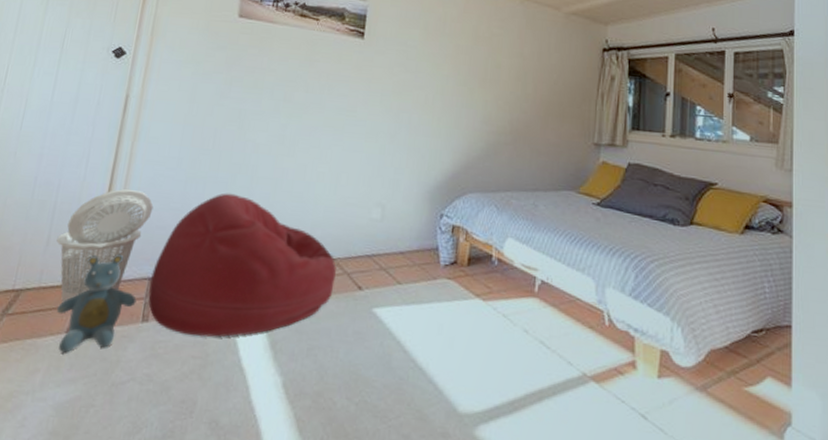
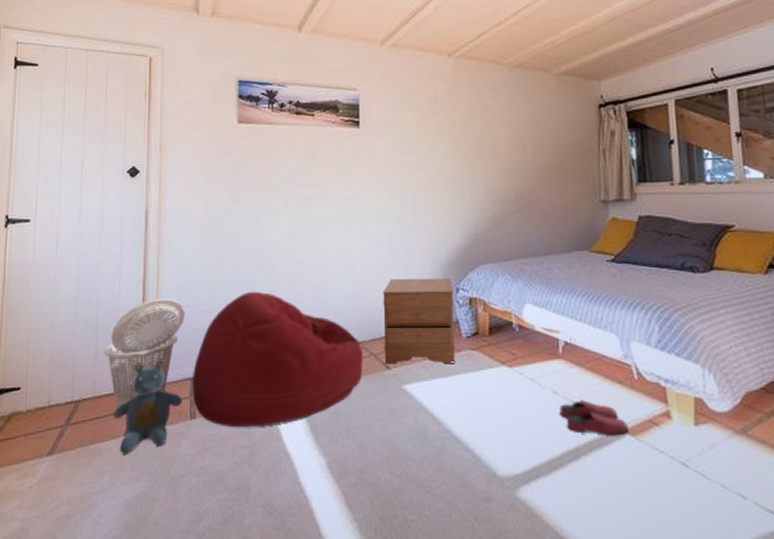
nightstand: none [358,196,437,292] -> present [383,278,455,364]
slippers: none [528,341,594,381] -> present [559,400,628,434]

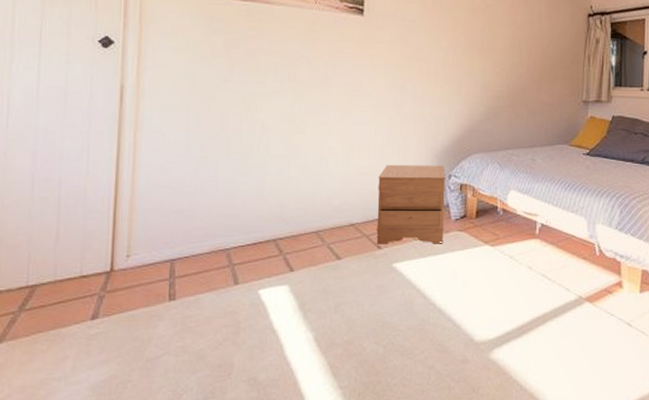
laundry basket: present [103,297,185,409] -> none [67,178,166,292]
teddy bear: present [112,359,182,454] -> none [77,241,161,338]
beanbag: present [193,291,363,428] -> none [172,173,355,308]
slippers: present [559,400,628,434] -> none [532,274,588,302]

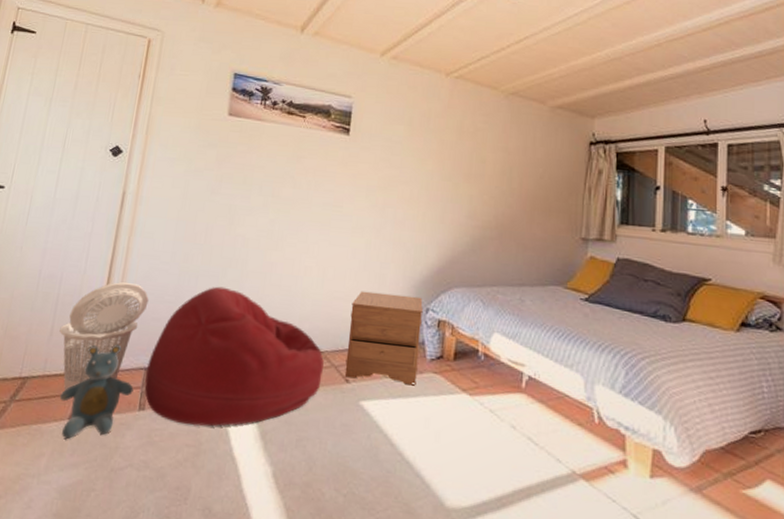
laundry basket: none [67,178,166,292] -> present [59,281,149,390]
teddy bear: none [77,241,161,338] -> present [59,344,134,439]
beanbag: none [172,173,355,308] -> present [144,286,324,427]

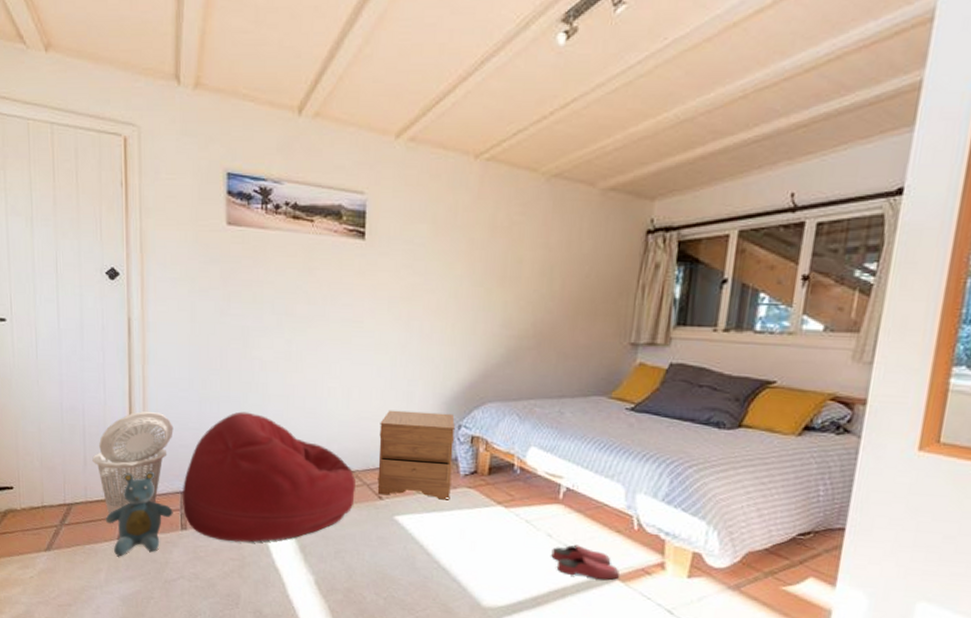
slippers: none [515,437,583,479] -> present [551,544,620,580]

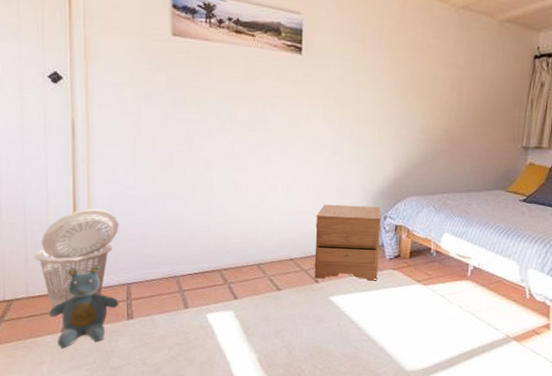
beanbag: present [183,411,355,543] -> none [129,207,294,328]
slippers: present [551,544,620,580] -> none [462,313,515,341]

